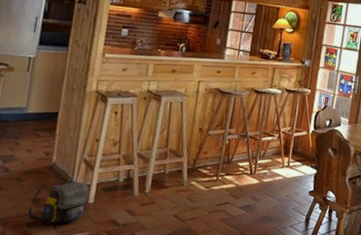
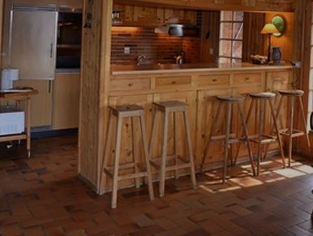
shoulder bag: present [26,180,89,224] -> none [61,188,112,228]

